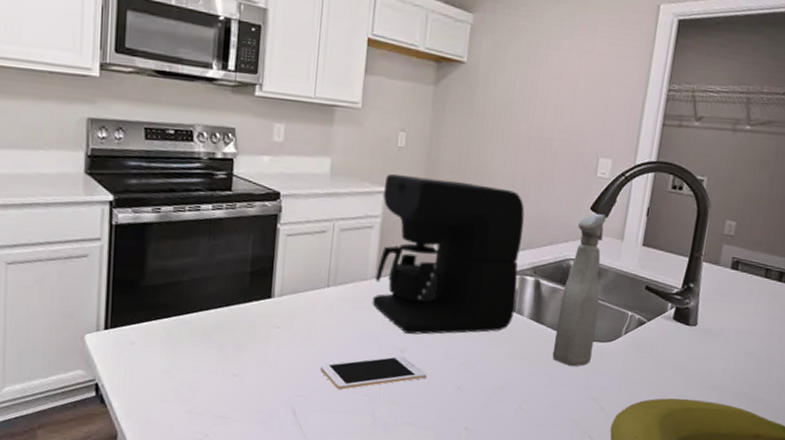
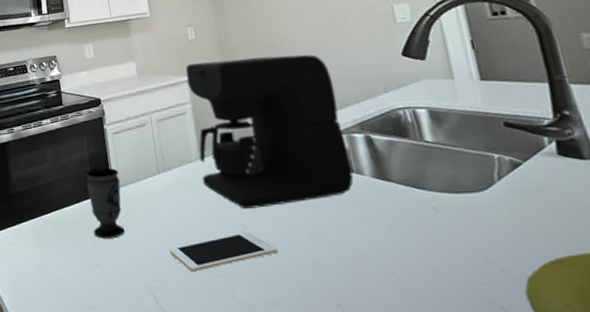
cup: none [239,271,283,349] -> present [86,167,125,239]
spray bottle: present [552,213,607,367] -> none [393,57,466,225]

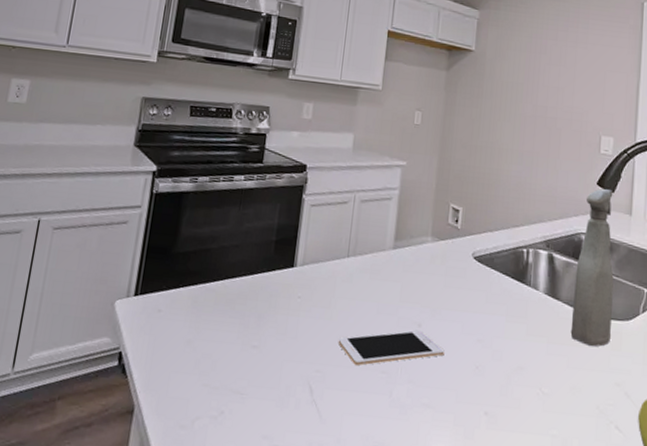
cup: present [86,167,125,239] -> none [261,240,306,320]
coffee maker: present [186,54,354,209] -> none [390,148,534,308]
spray bottle: none [393,57,466,225] -> present [570,188,614,347]

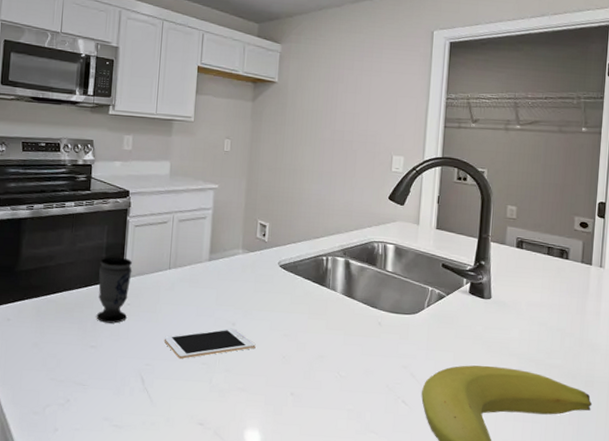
cup: none [261,240,306,320] -> present [96,256,132,324]
spray bottle: present [570,188,614,347] -> none [364,202,403,337]

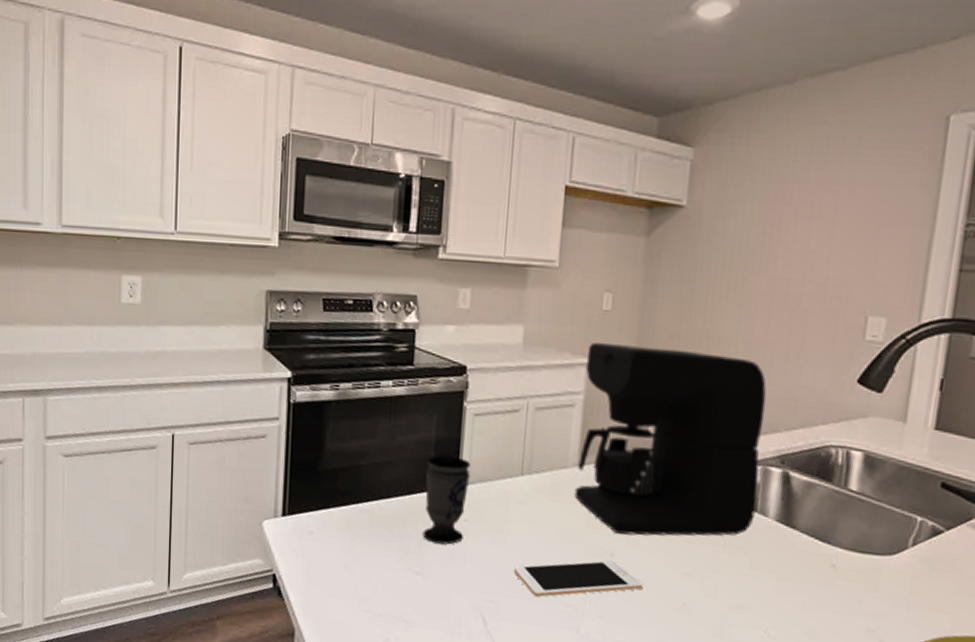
coffee maker: none [207,173,333,309] -> present [574,342,767,536]

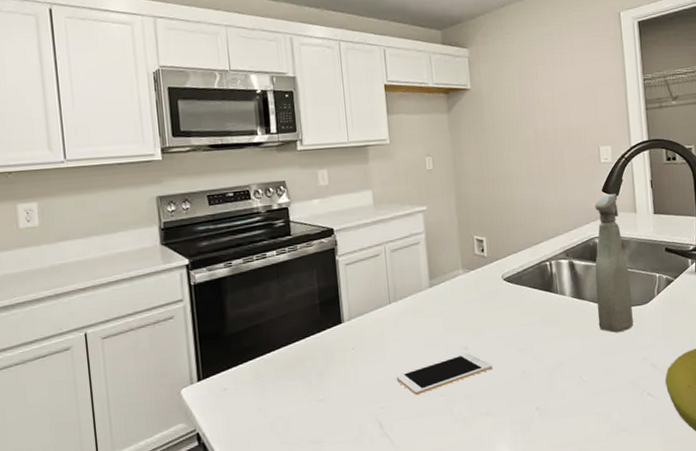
cup: present [422,455,471,545] -> none [314,300,353,373]
coffee maker: present [574,342,767,536] -> none [421,188,557,332]
spray bottle: none [808,387,881,586] -> present [595,193,633,333]

